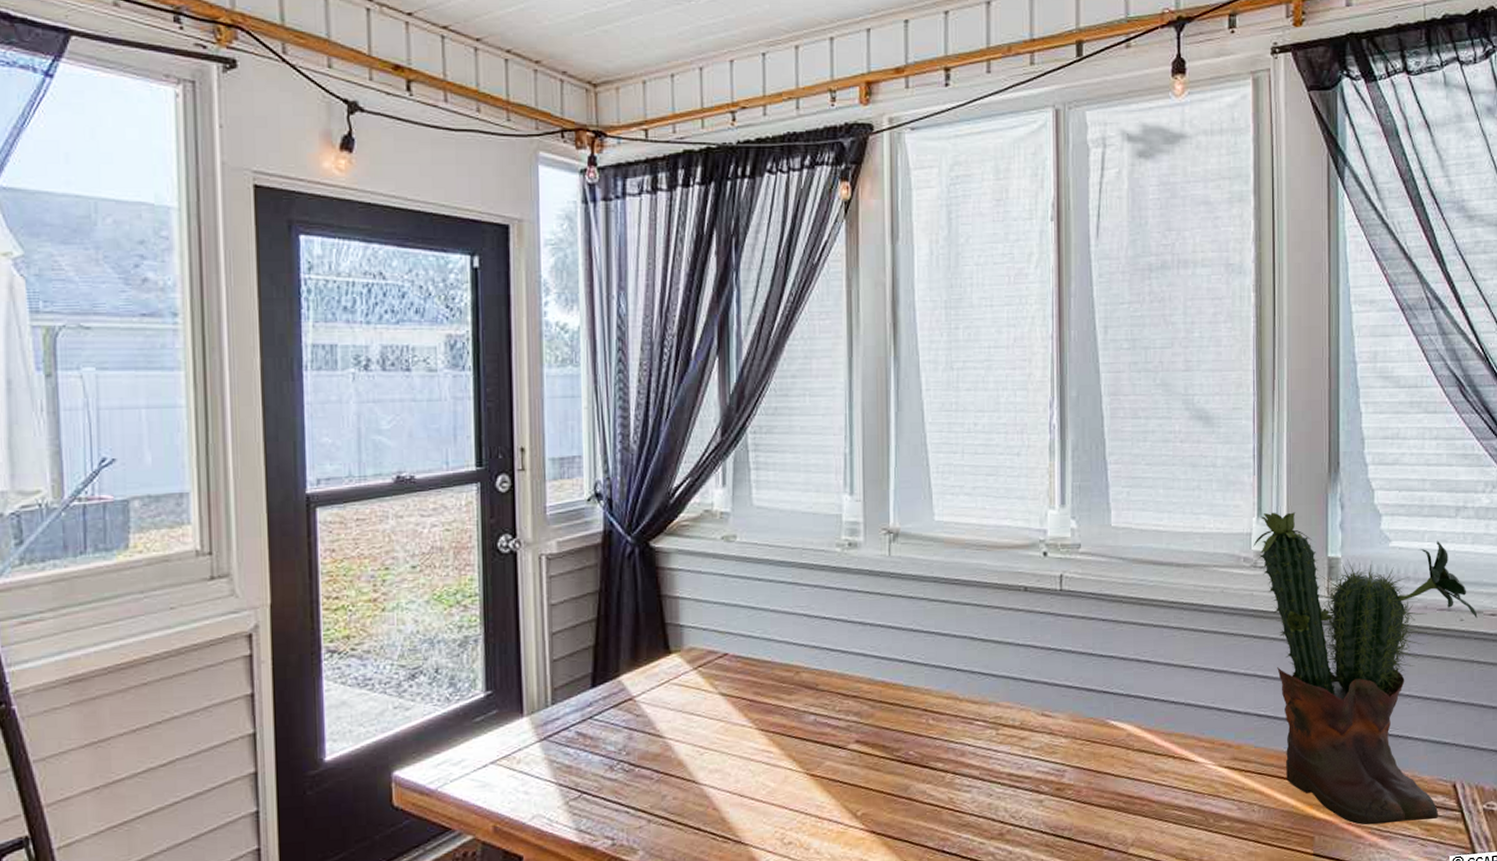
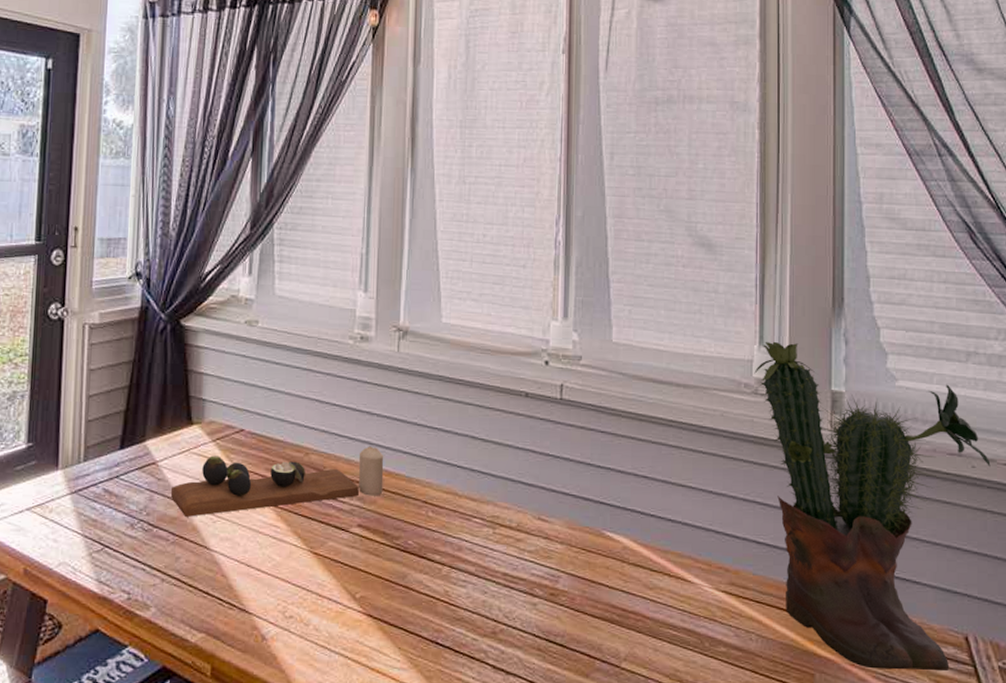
decorative tray: none [651,681,855,752] -> present [170,455,359,517]
candle: none [853,658,881,710] -> present [358,446,384,496]

